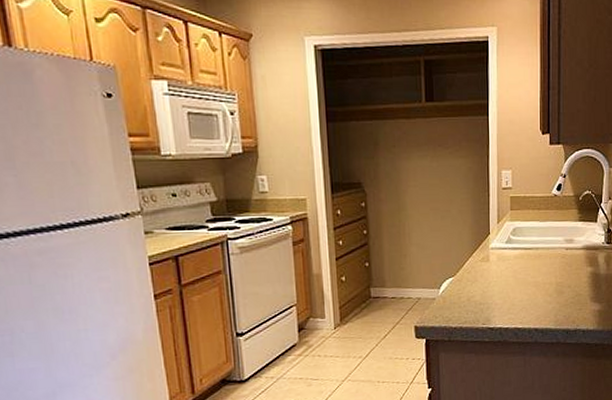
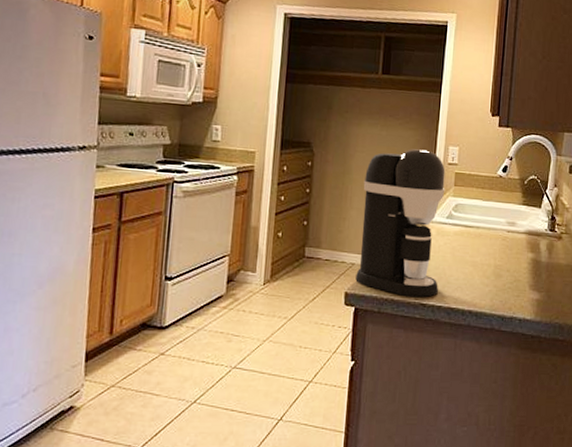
coffee maker: none [420,177,504,323] -> present [355,149,446,297]

